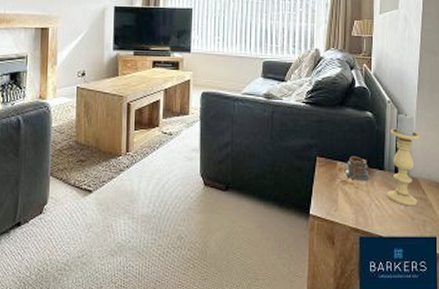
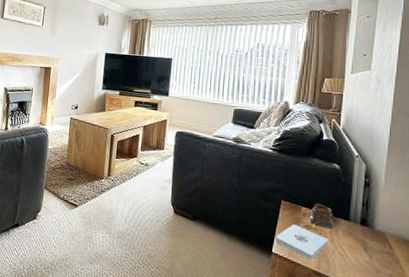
notepad: none [312,182,365,217] -> present [275,224,328,260]
candle holder: present [386,113,420,206] -> none [350,169,389,260]

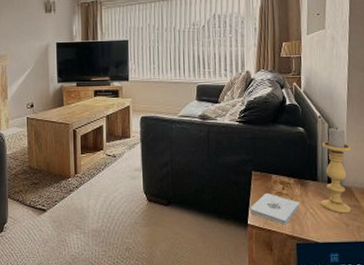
mug: present [310,203,334,229] -> none [280,168,304,192]
candle holder: none [350,169,389,260] -> present [320,127,352,214]

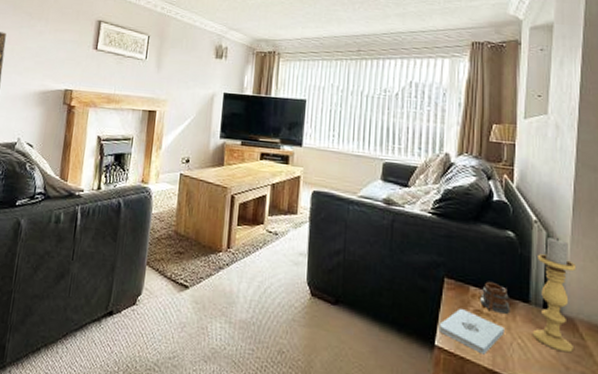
mug: none [280,168,304,192] -> present [480,281,511,314]

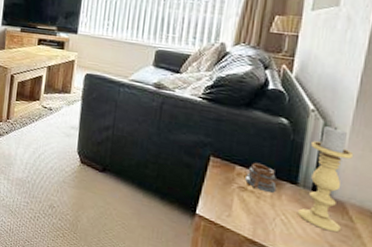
notepad: present [438,309,504,355] -> none [201,184,268,226]

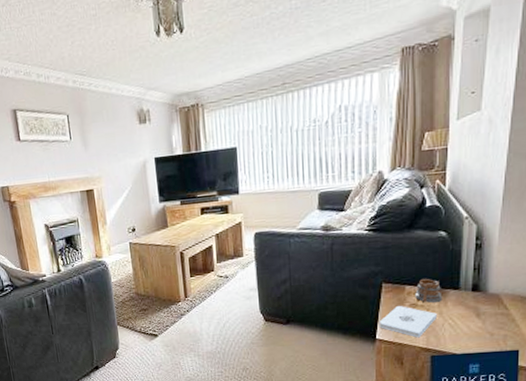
notepad: none [201,184,268,226] -> present [379,306,437,338]
candle holder: present [297,126,354,233] -> none [461,228,504,323]

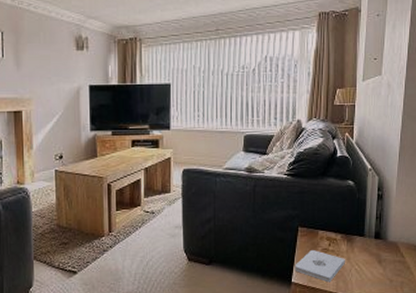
mug: present [415,278,443,303] -> none [327,224,350,248]

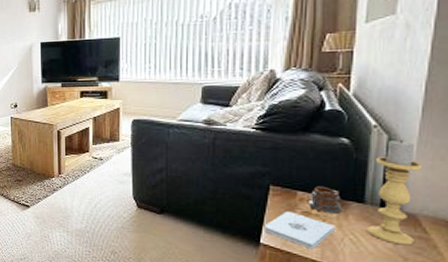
mug: none [327,224,350,248] -> present [309,185,343,214]
candle holder: none [366,180,400,270] -> present [366,139,423,246]

